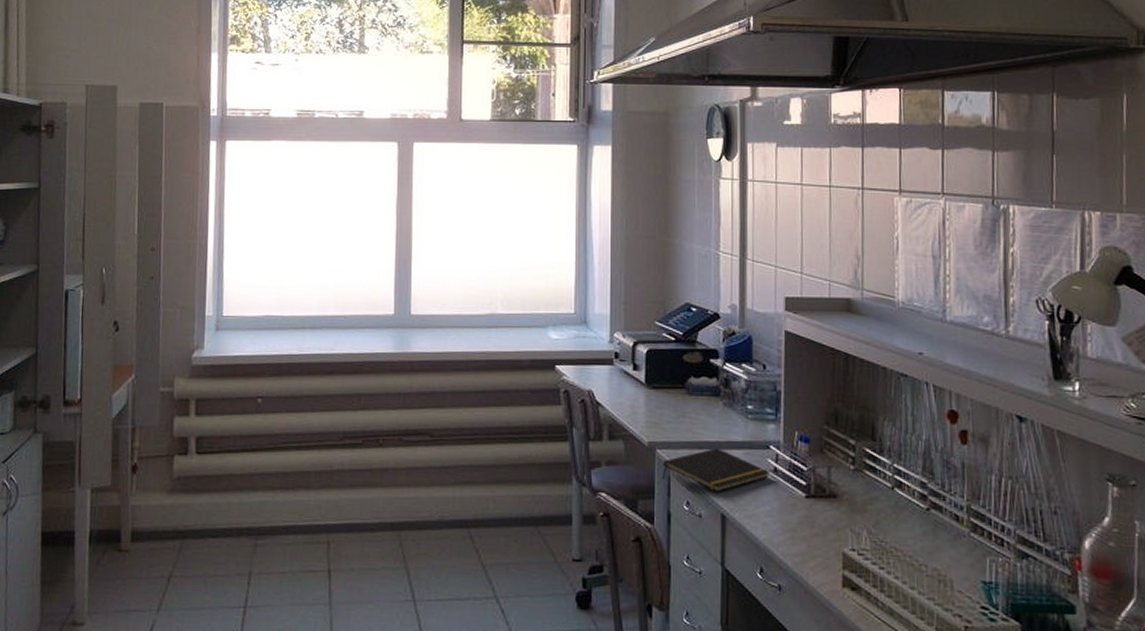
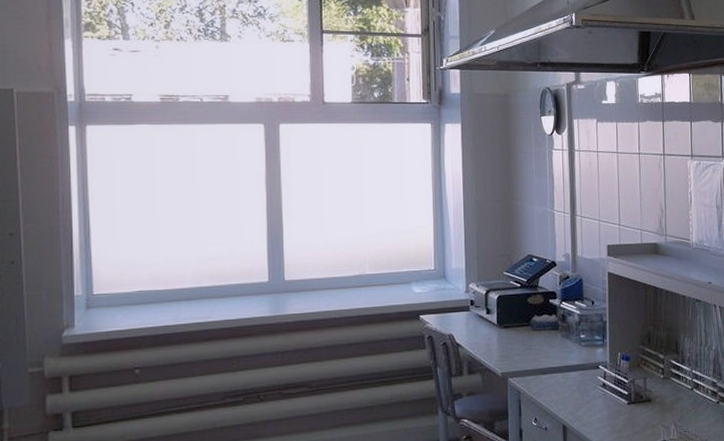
notepad: present [662,448,769,493] -> none [514,372,600,408]

